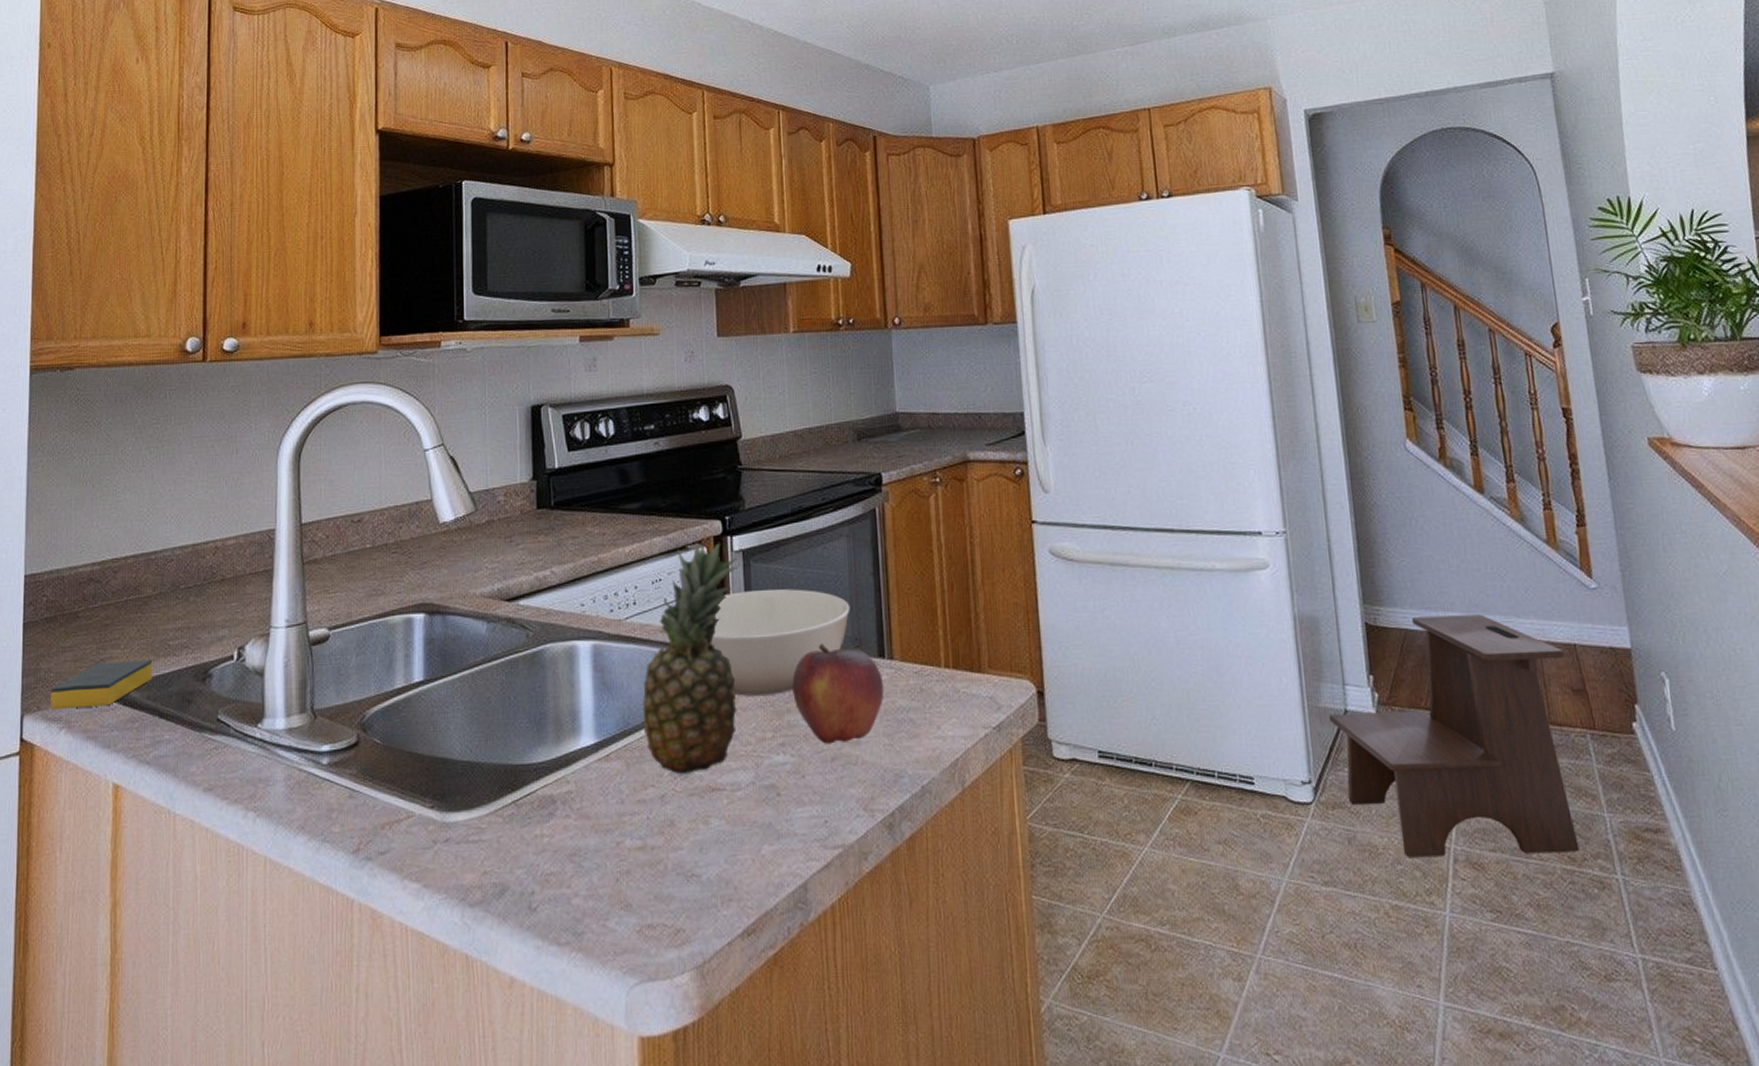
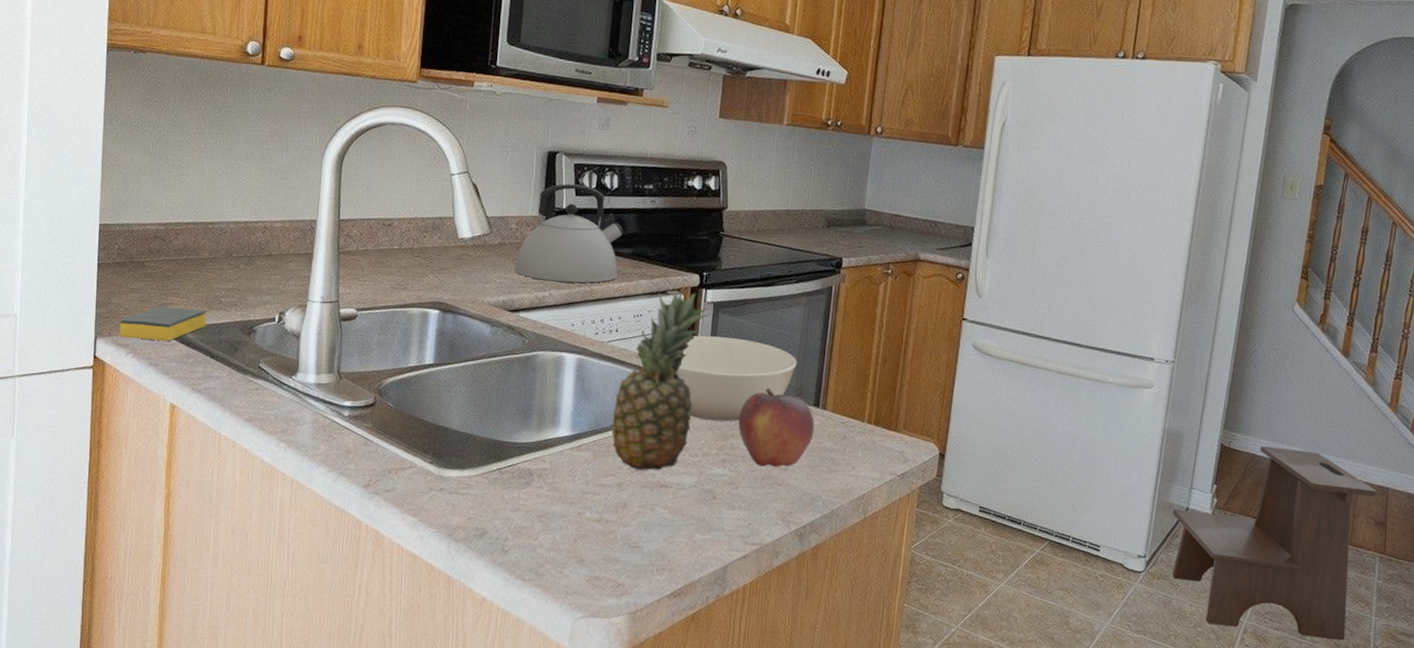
kettle: none [507,437,628,557] -> present [514,183,623,283]

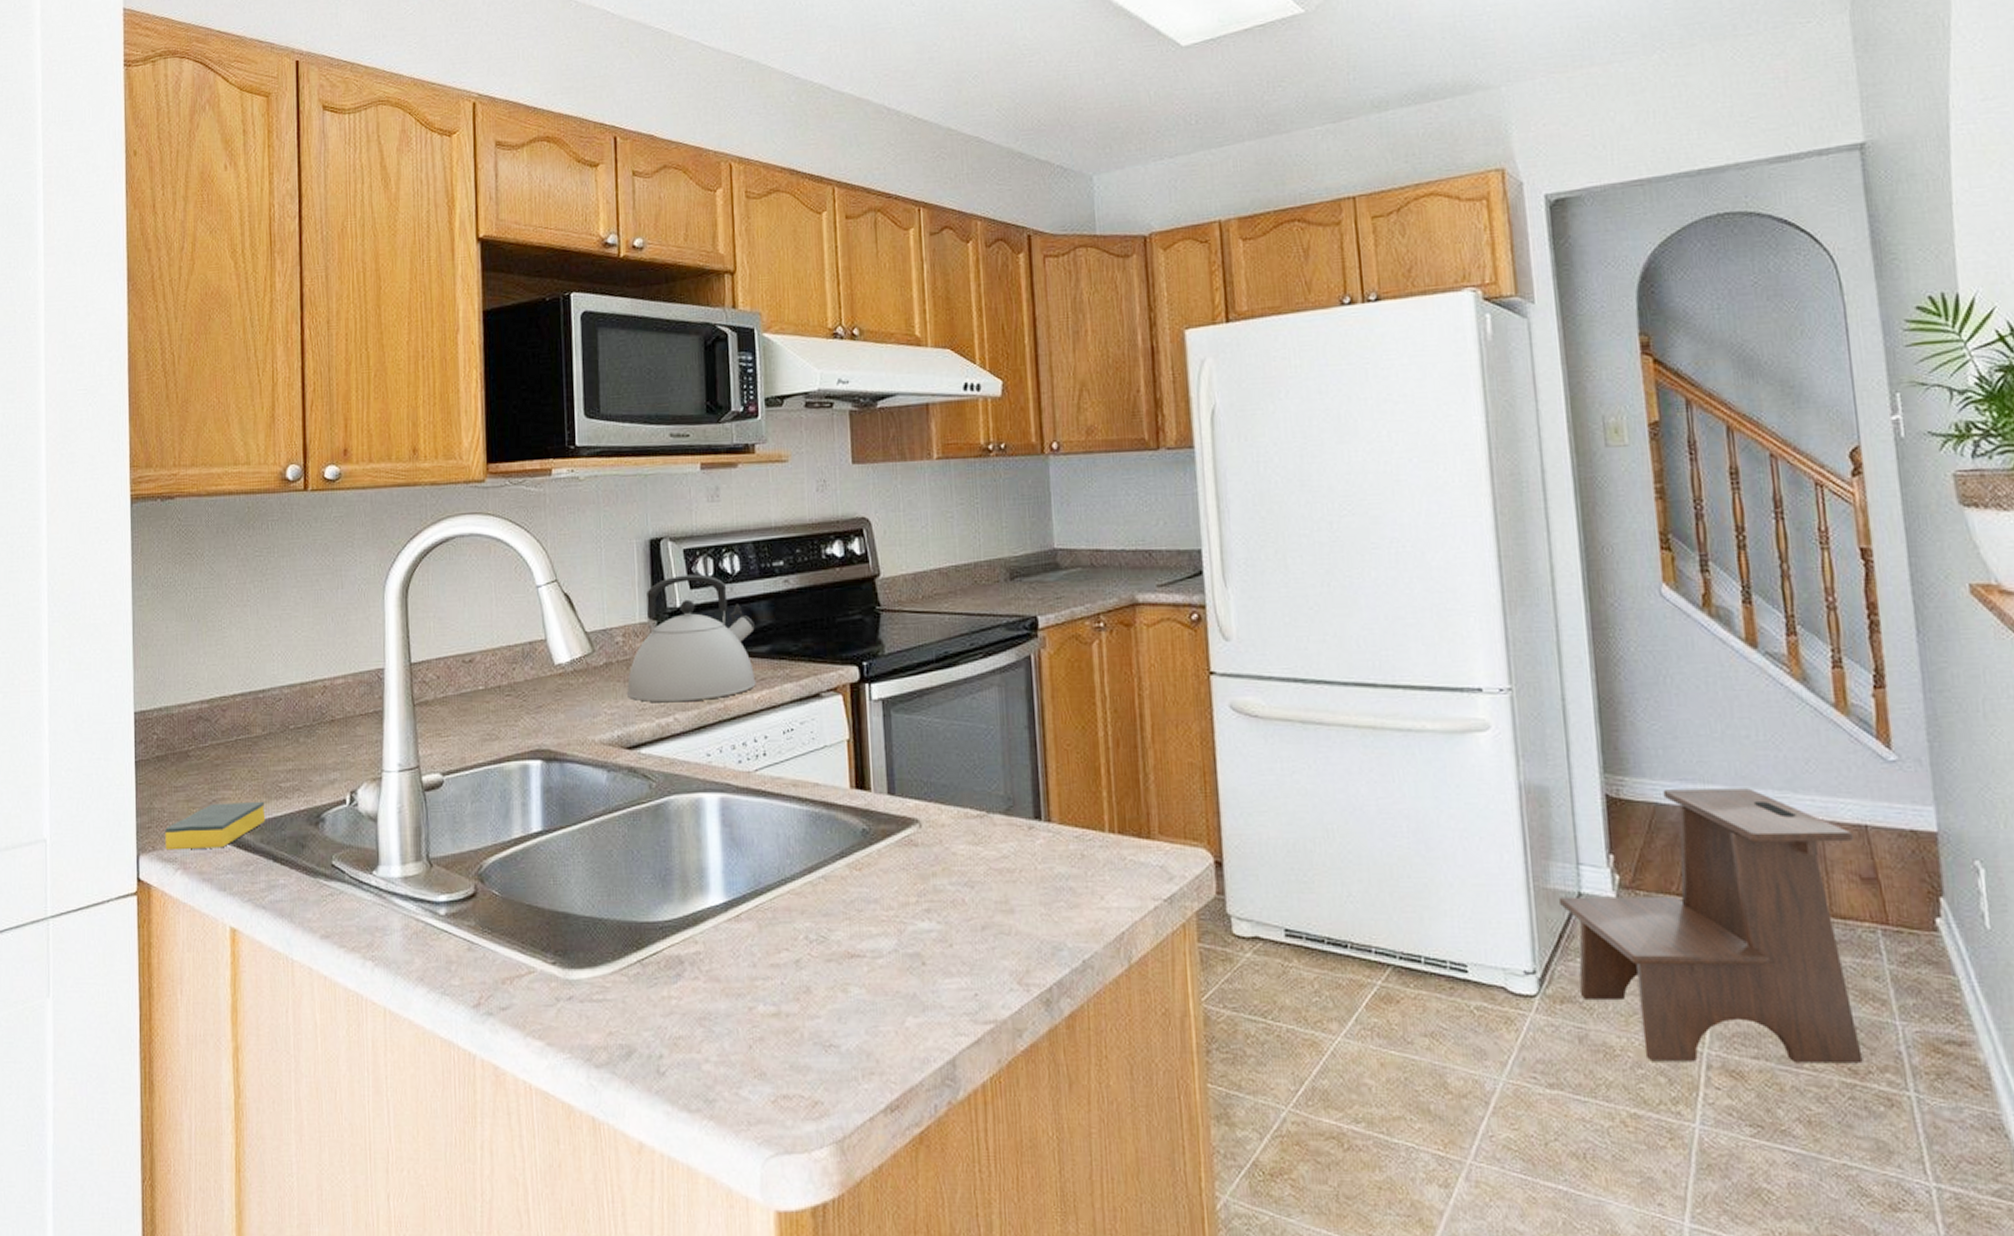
fruit: present [611,289,710,471] -> none [774,689,878,937]
bowl: present [677,335,798,422] -> none [848,742,1003,857]
fruit: present [738,387,815,467] -> none [938,802,1041,912]

